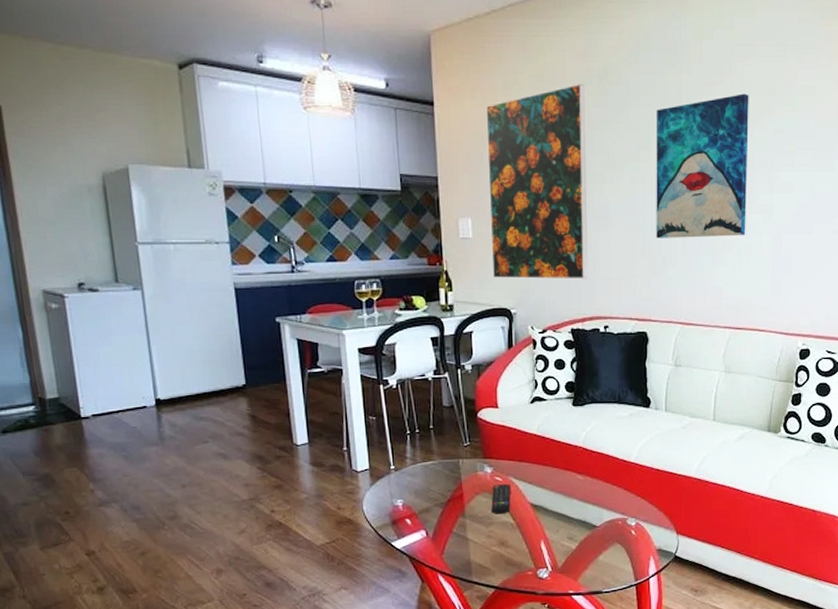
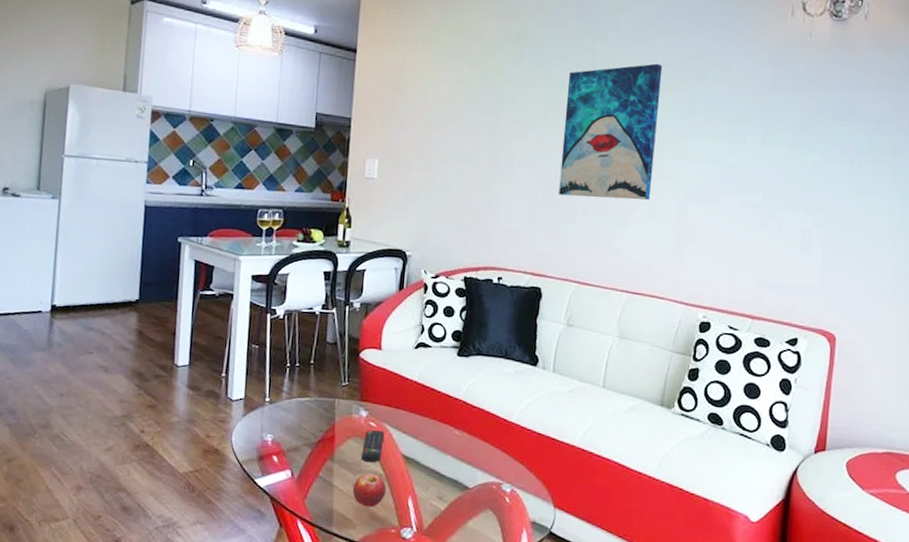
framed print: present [486,84,588,280] -> none [393,43,502,229]
fruit: none [488,524,519,555] -> present [353,473,387,507]

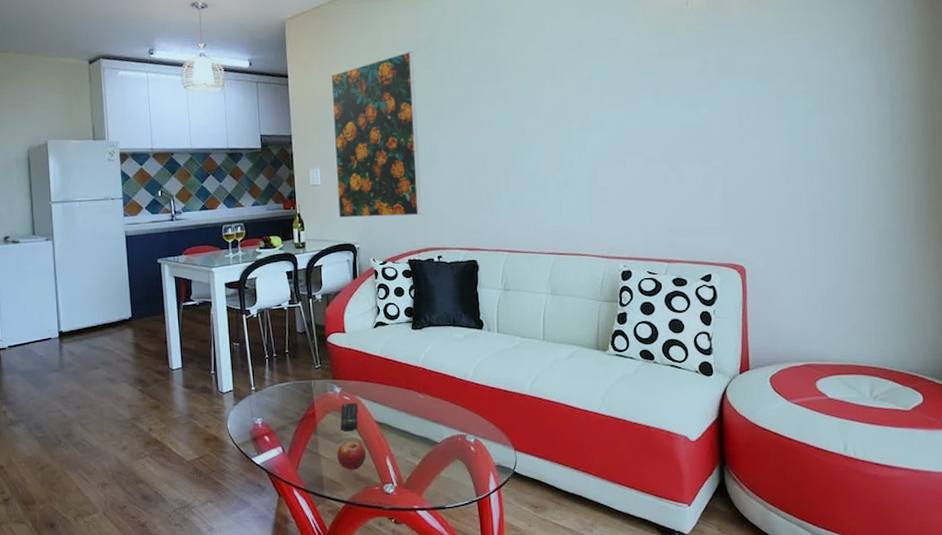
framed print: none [393,43,502,229] -> present [331,51,422,218]
wall art: present [559,63,663,200] -> none [476,49,563,177]

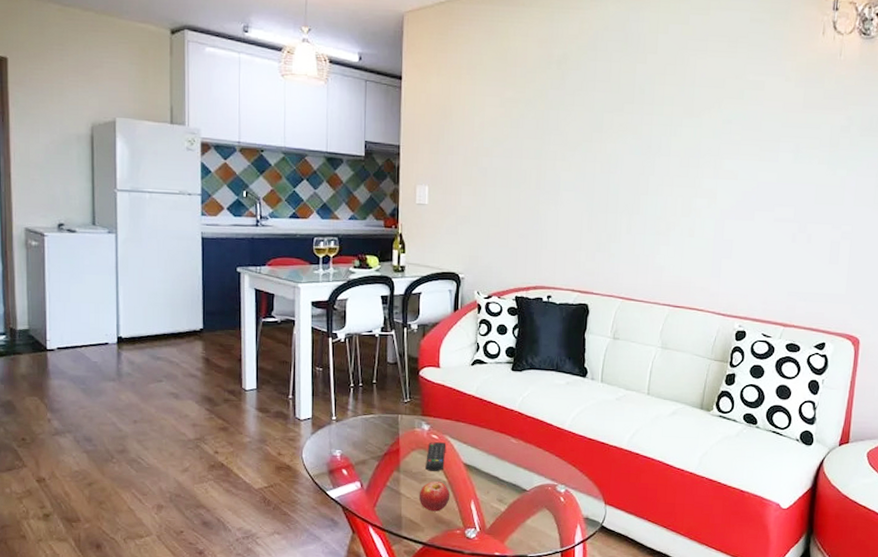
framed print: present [331,51,422,218] -> none [445,67,544,250]

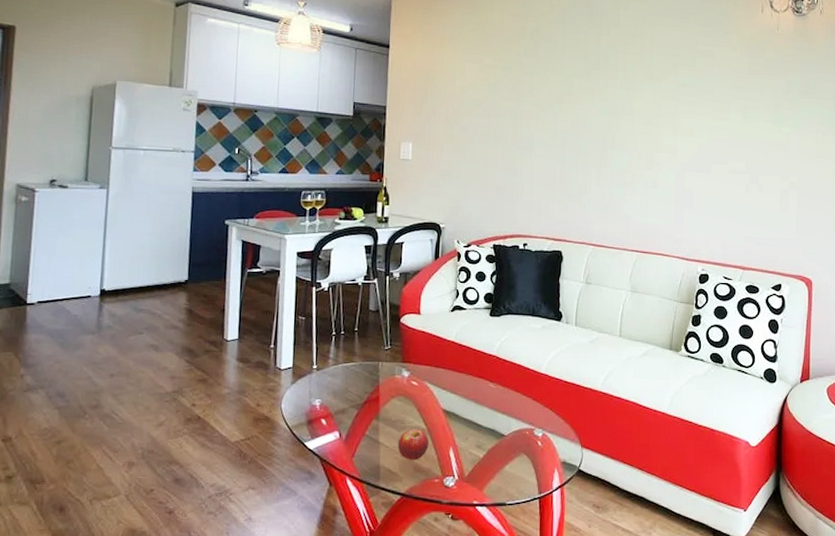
remote control: present [425,442,445,471] -> none [405,389,425,418]

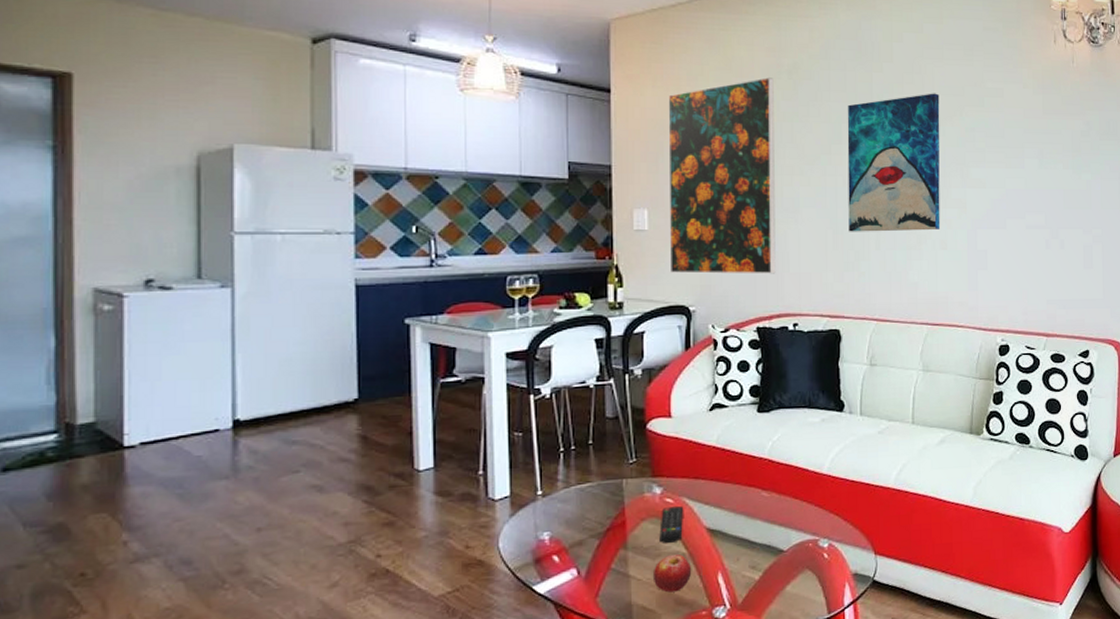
remote control: none [405,389,425,418] -> present [659,506,683,543]
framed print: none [427,38,519,201] -> present [668,77,776,274]
wall art: none [574,53,658,171] -> present [847,93,941,232]

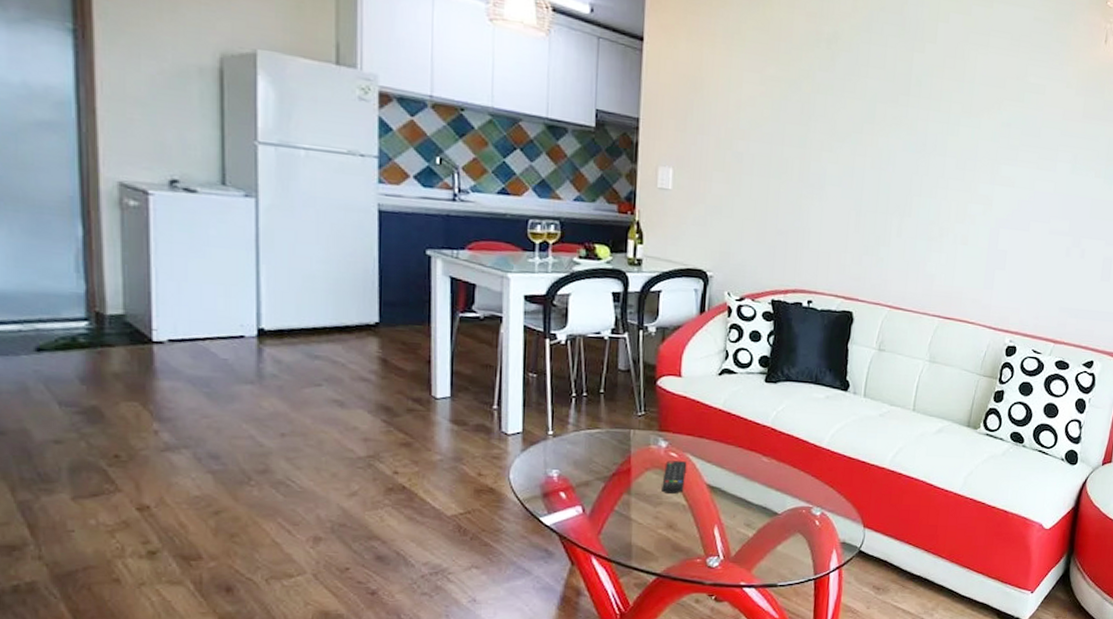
fruit: present [654,554,692,593] -> none [654,505,690,539]
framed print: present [668,77,776,274] -> none [691,44,812,249]
wall art: present [847,93,941,232] -> none [872,81,980,224]

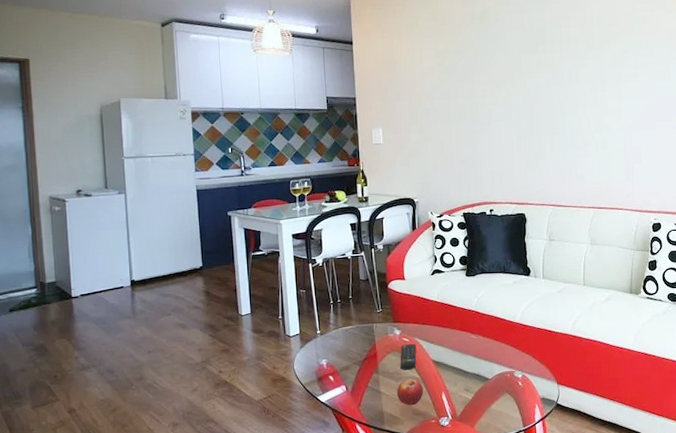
fruit: none [654,505,690,539] -> present [397,379,424,405]

